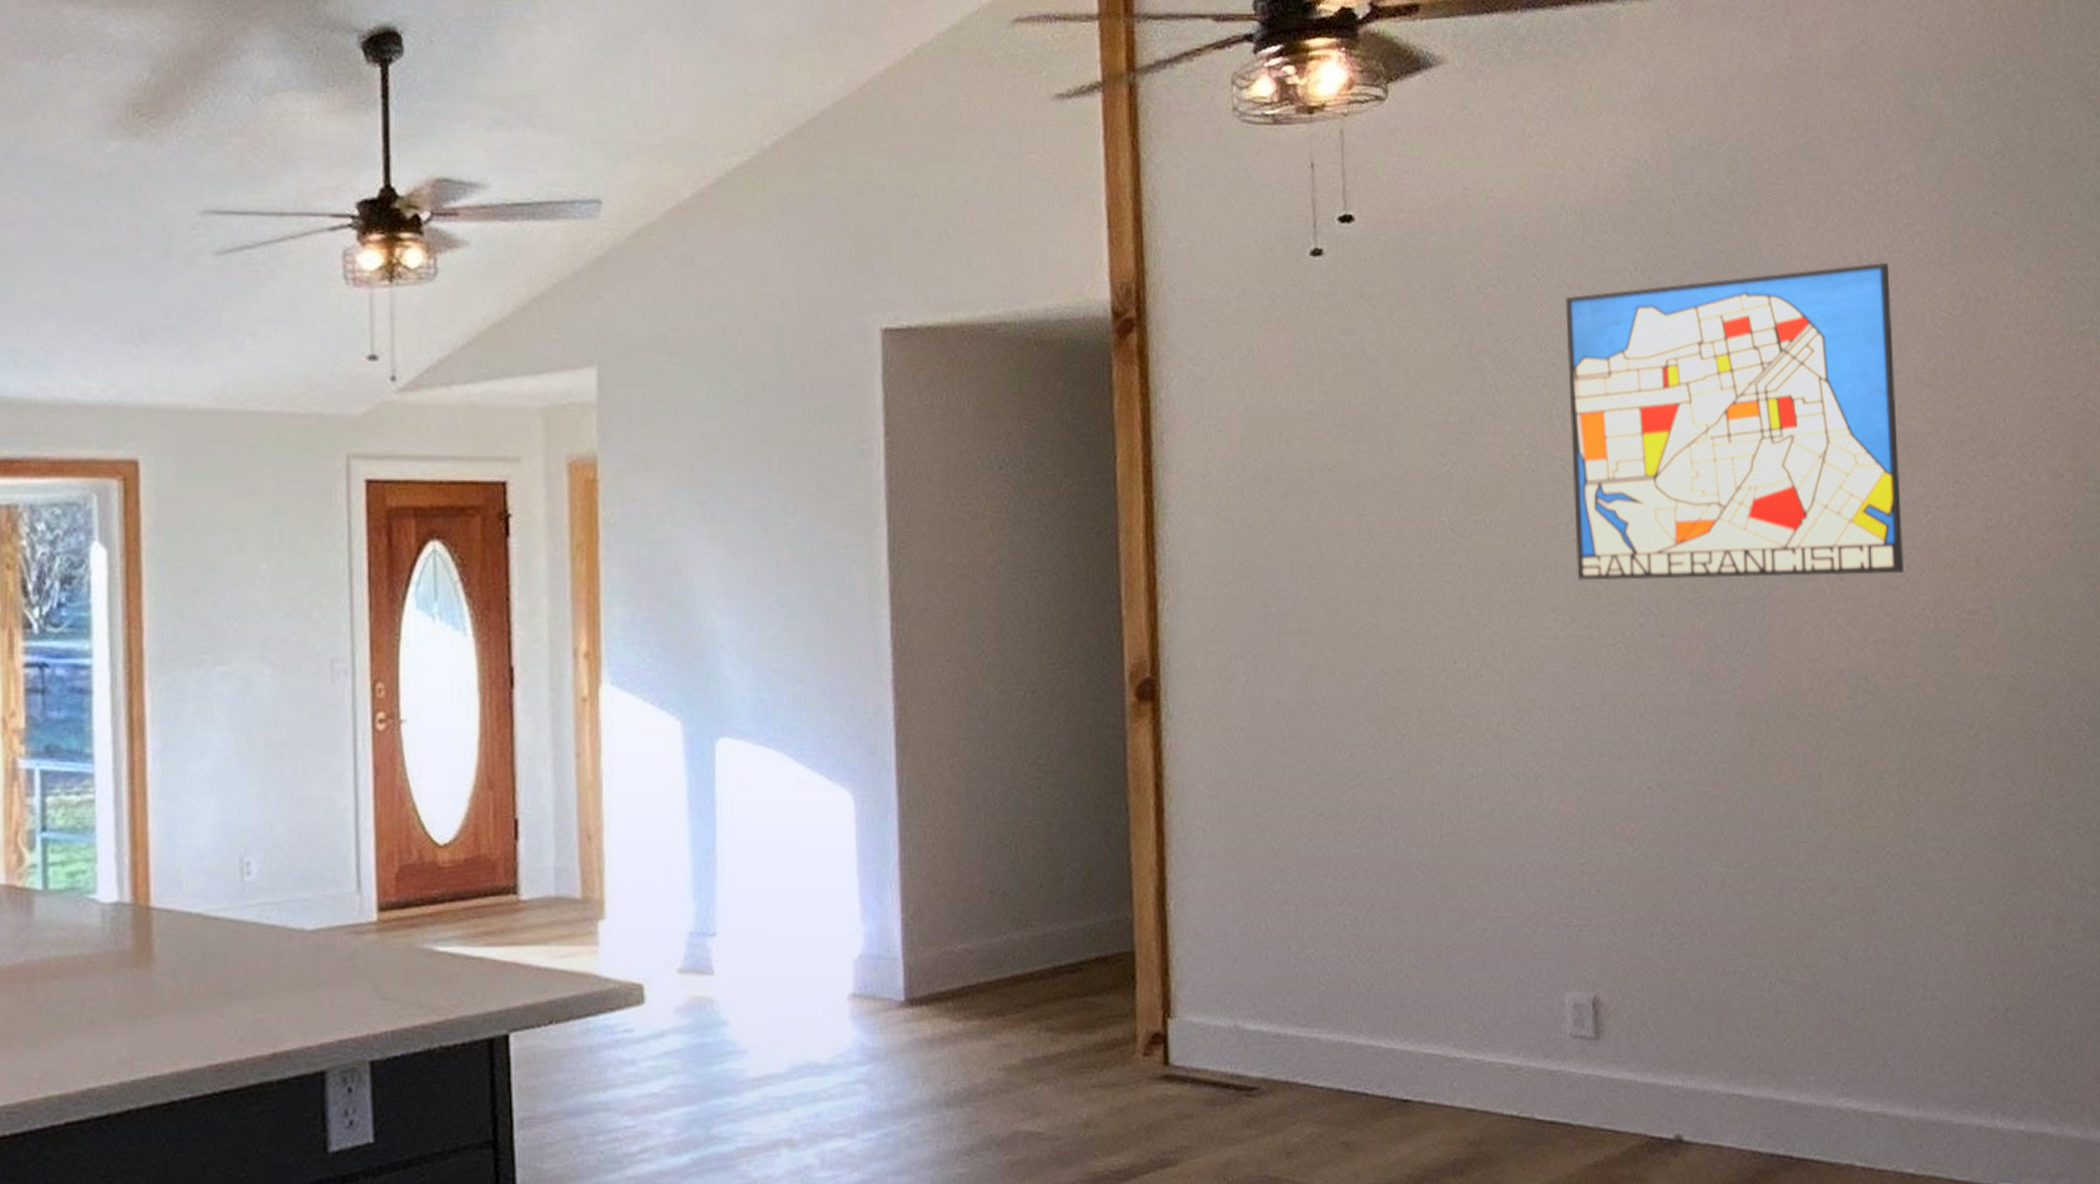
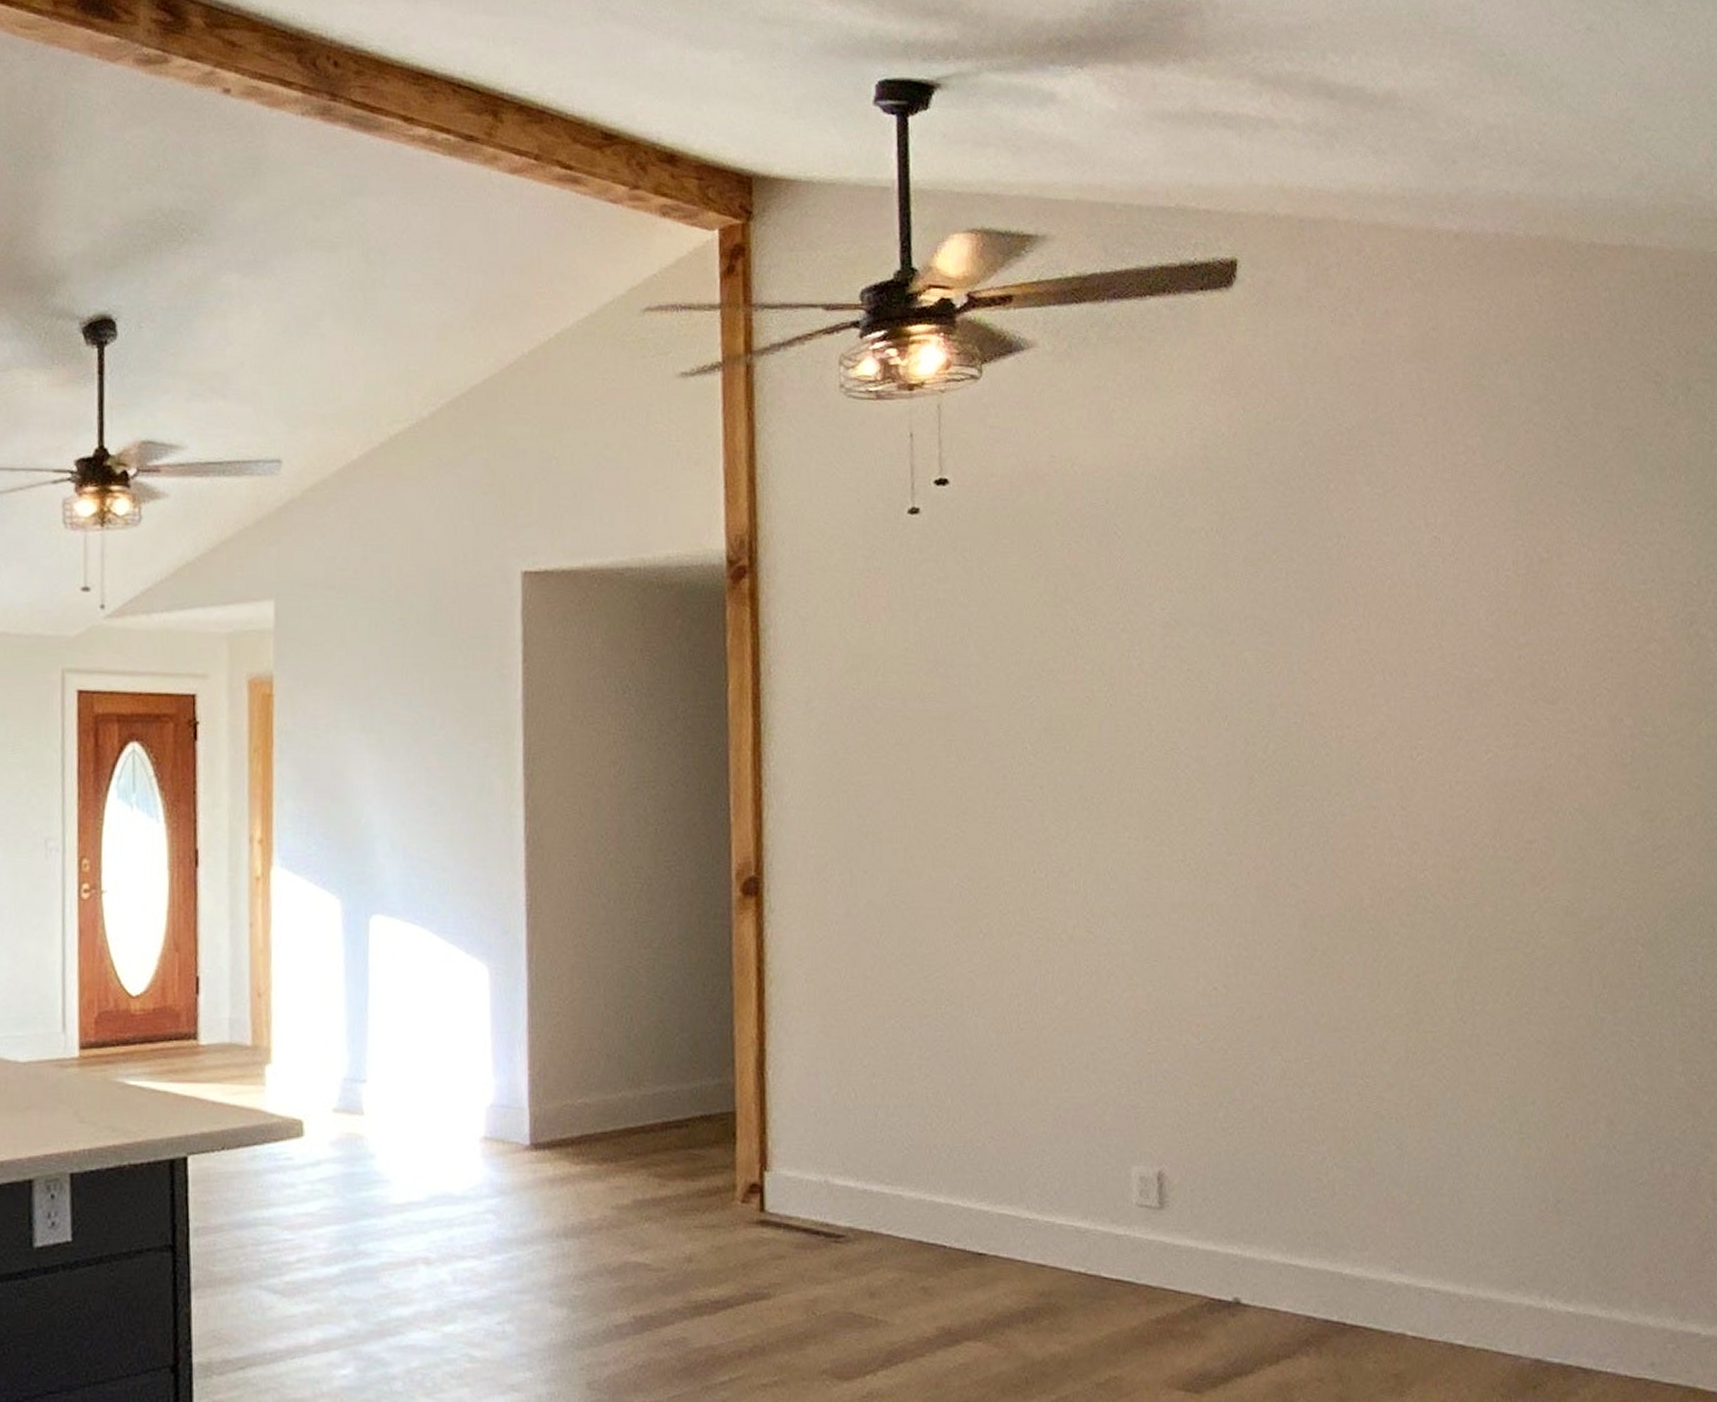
wall art: present [1565,263,1904,581] -> none [1144,526,1465,806]

